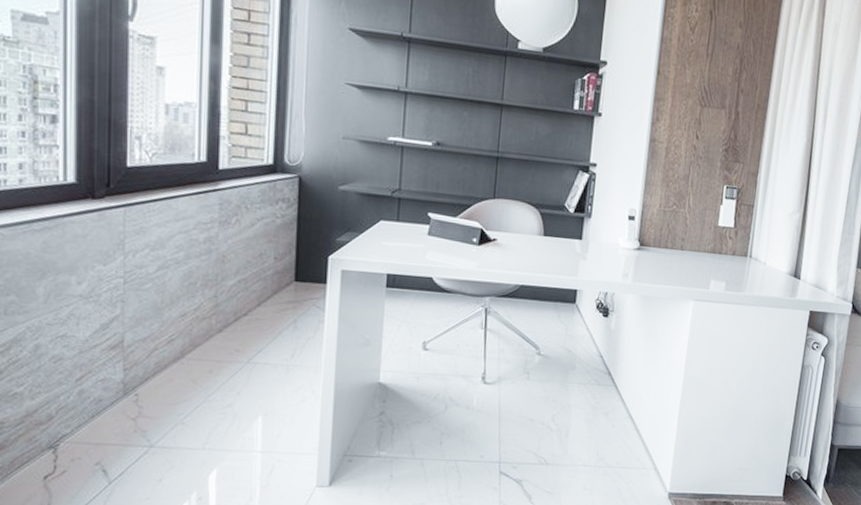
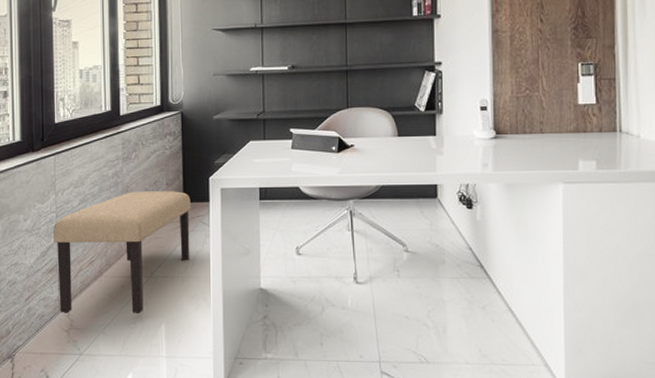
bench: none [119,262,304,404] -> present [53,191,191,315]

